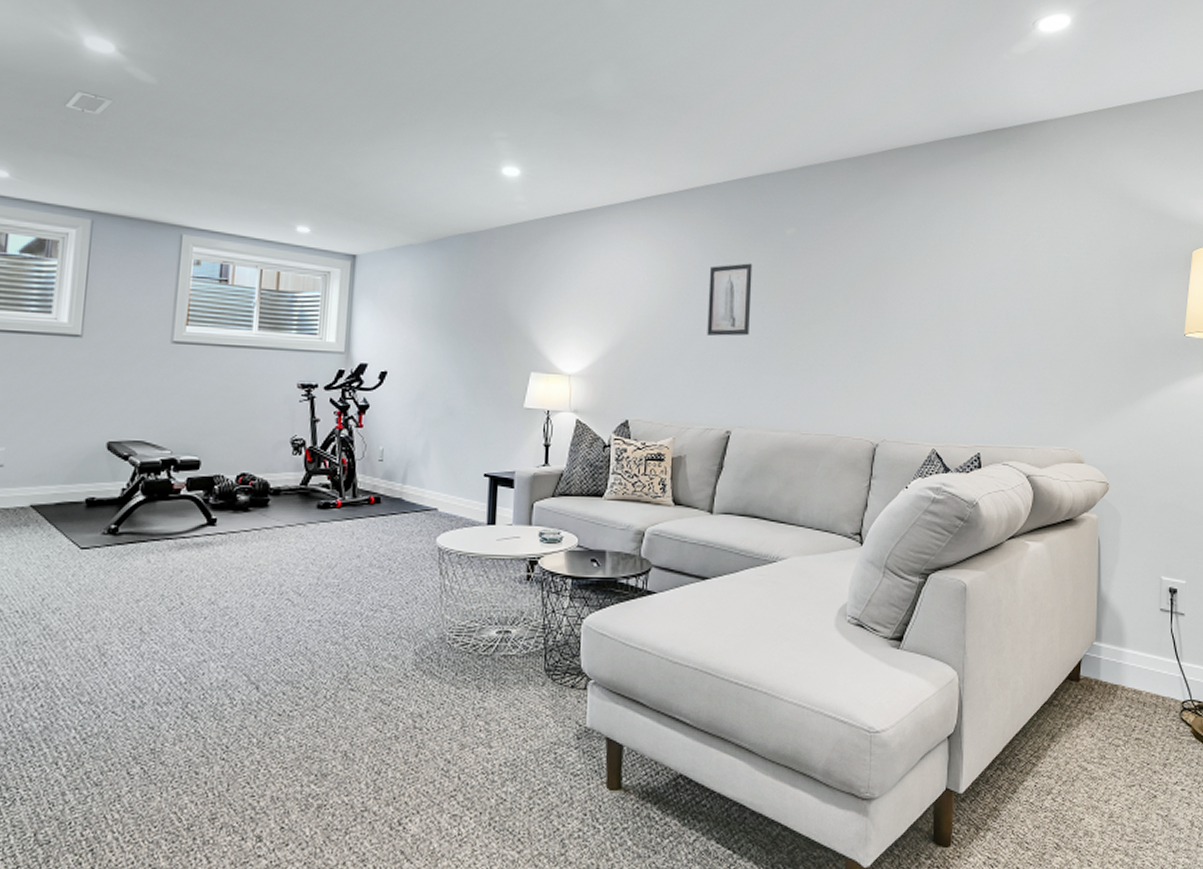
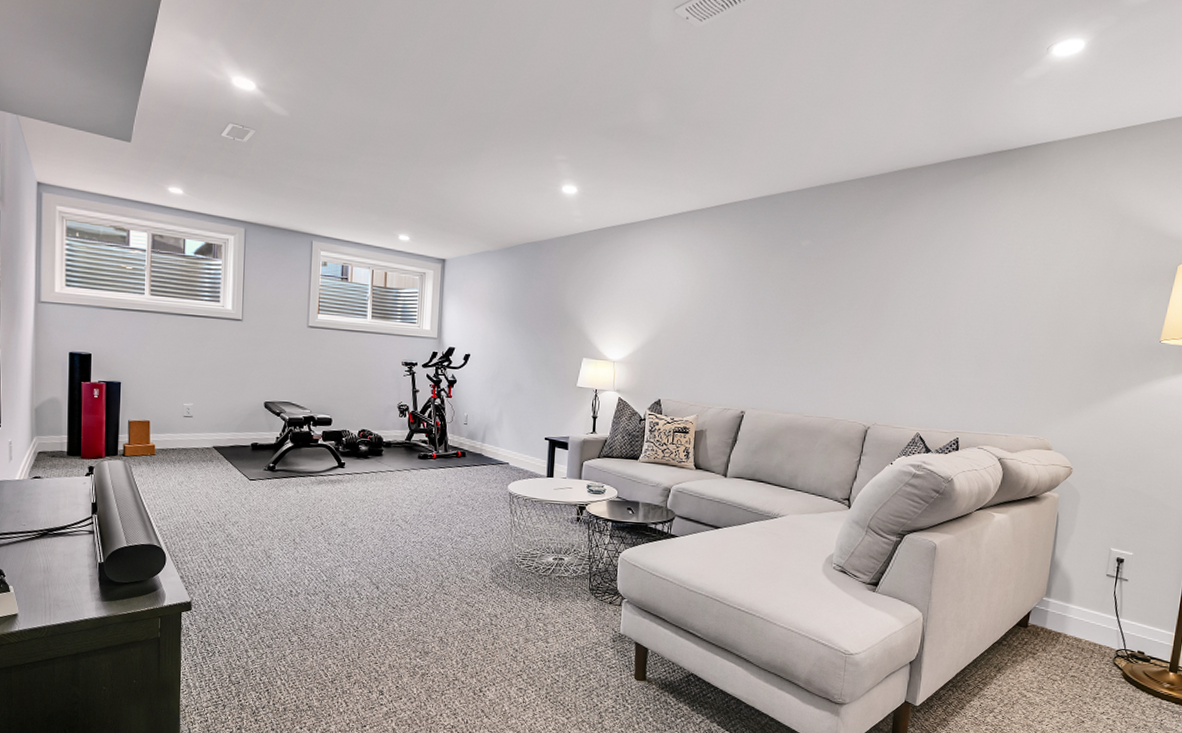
wall art: present [707,263,753,336] -> none [729,270,771,333]

